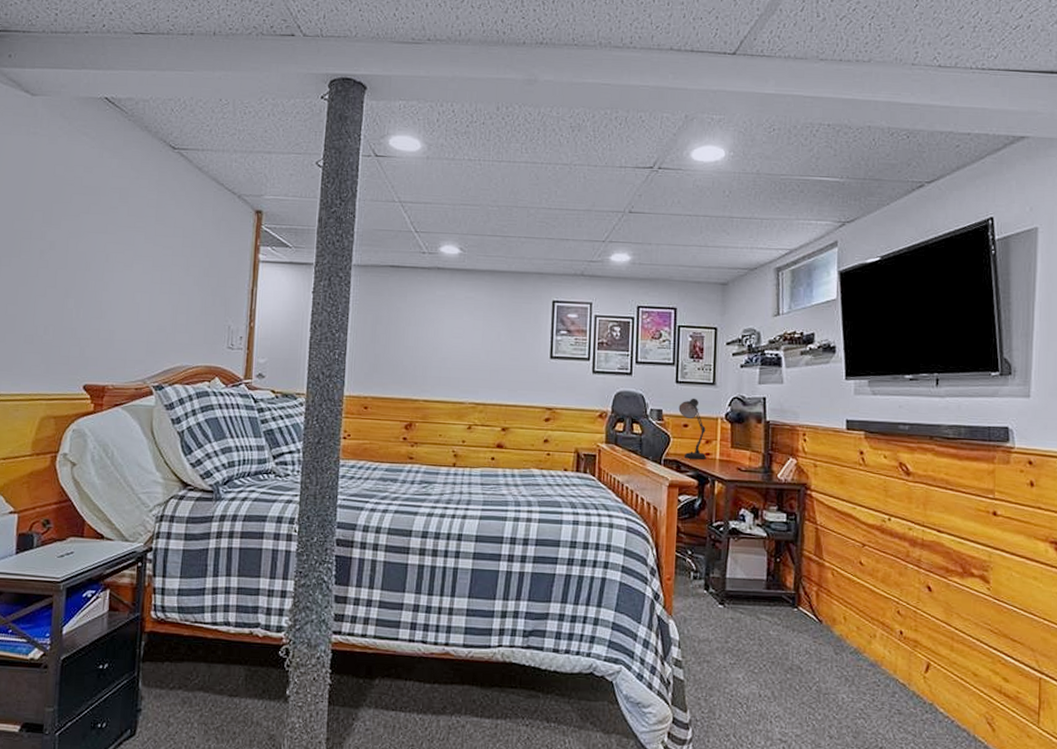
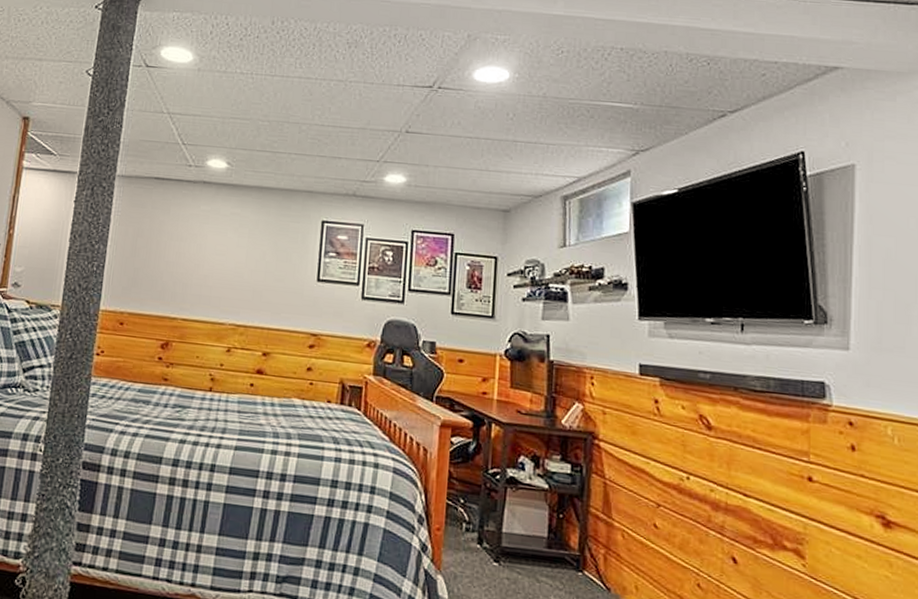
desk lamp: present [678,398,707,459] -> none [453,331,483,399]

